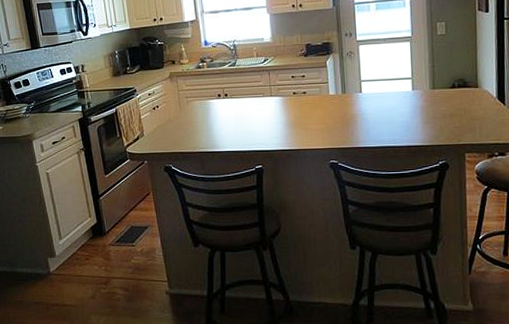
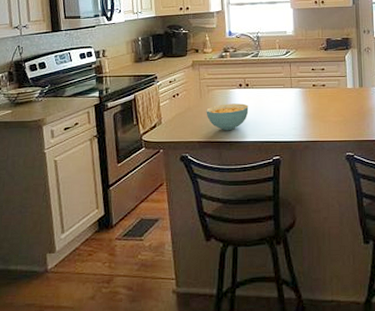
cereal bowl: none [186,114,229,142] -> present [206,103,249,131]

